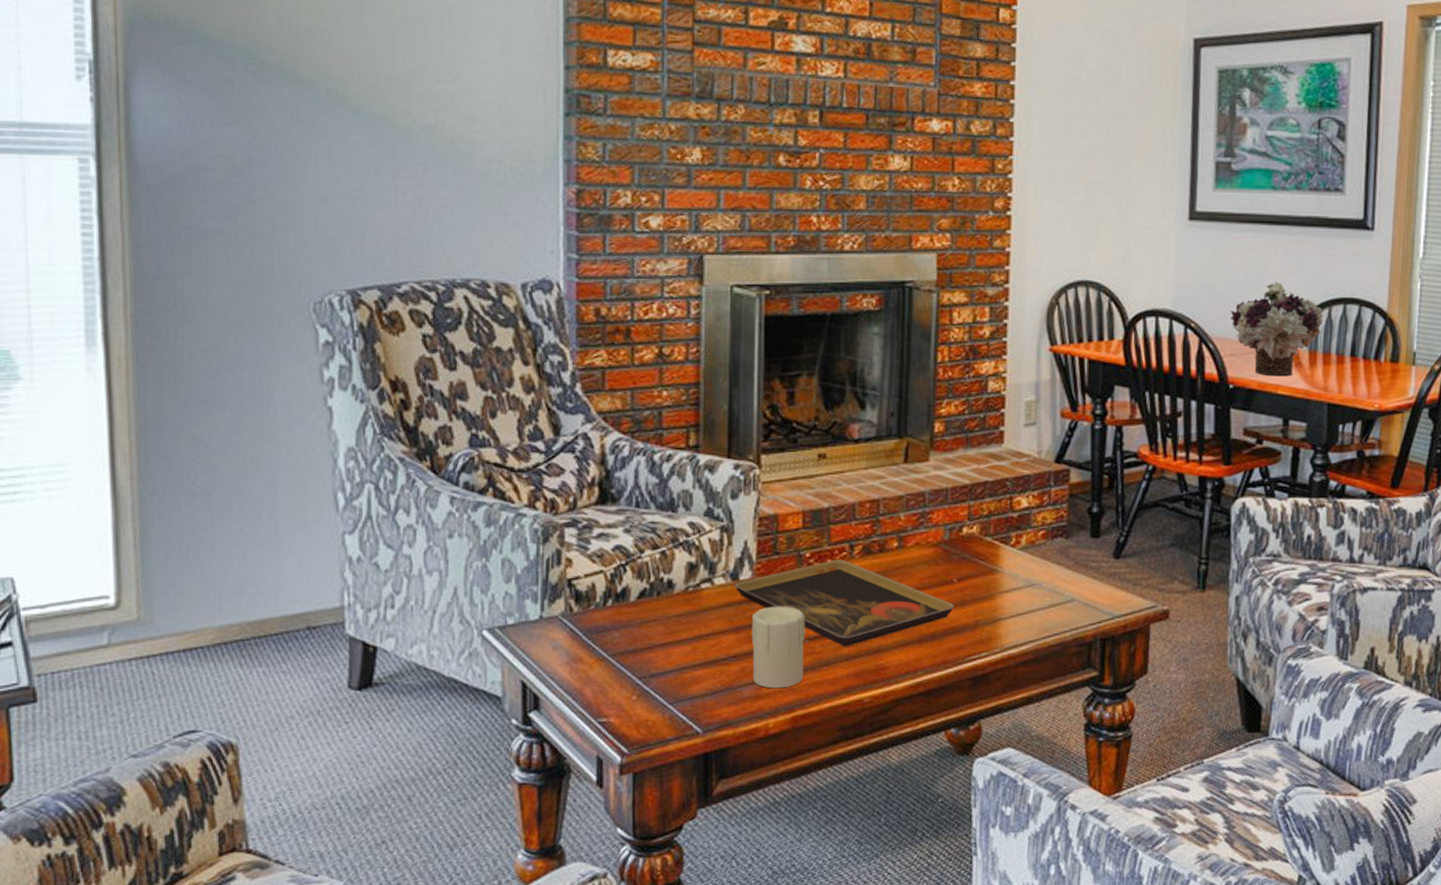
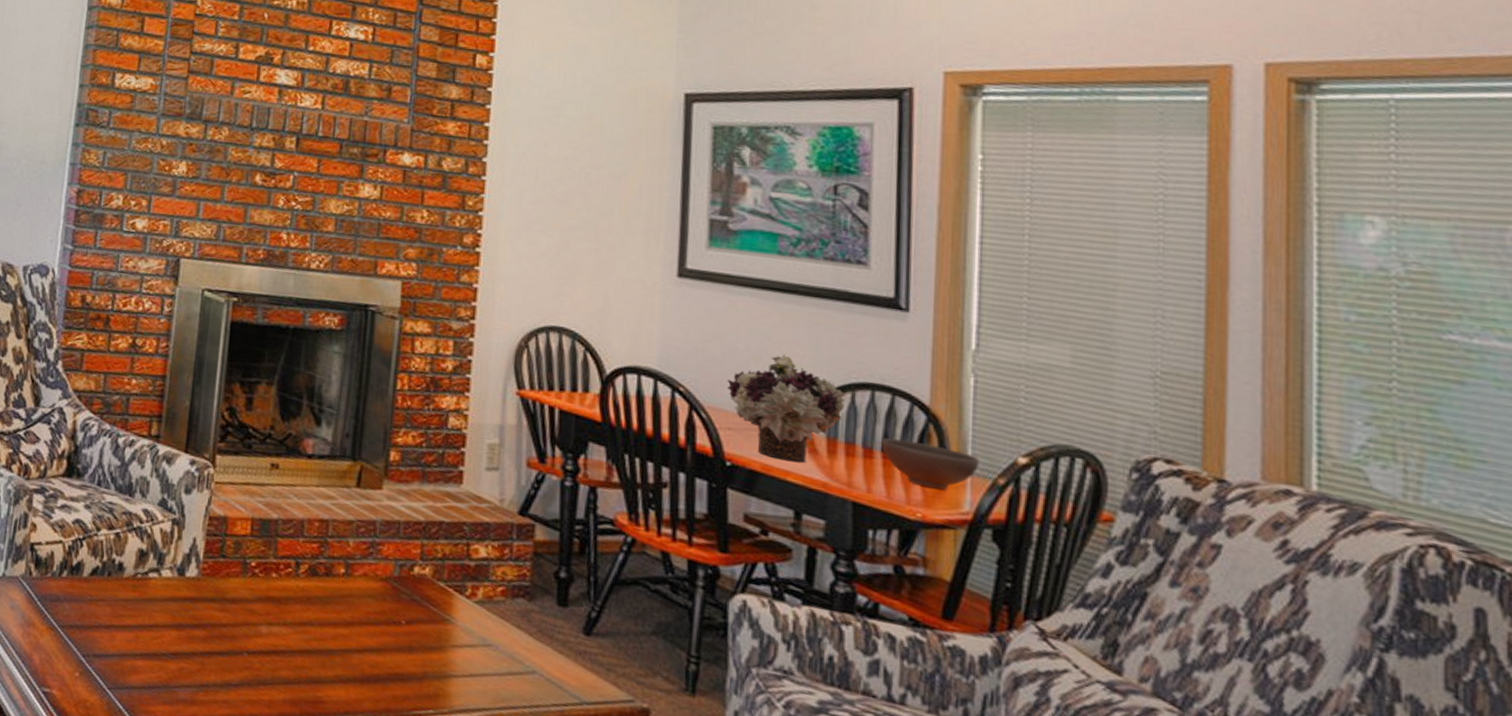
decorative tray: present [734,560,954,646] -> none [180,574,401,670]
candle: present [751,606,805,689] -> none [189,609,246,699]
bowl: none [1349,343,1422,381] -> present [880,438,980,490]

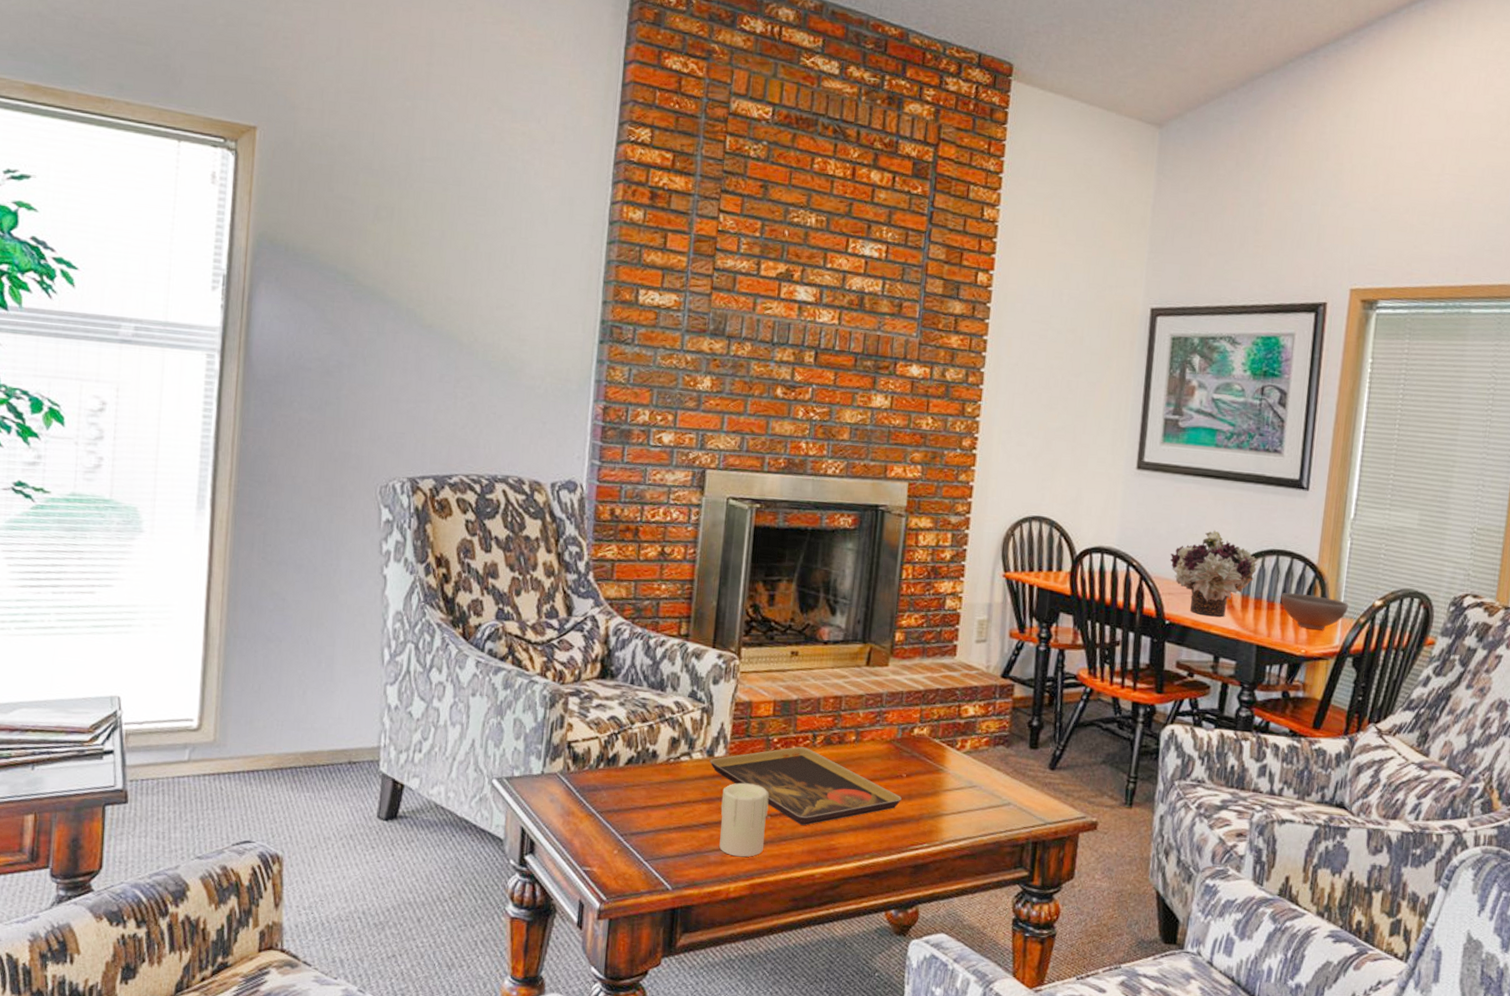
decorative tray: none [180,574,401,670] -> present [710,746,902,825]
candle: none [189,609,246,699] -> present [719,783,769,857]

